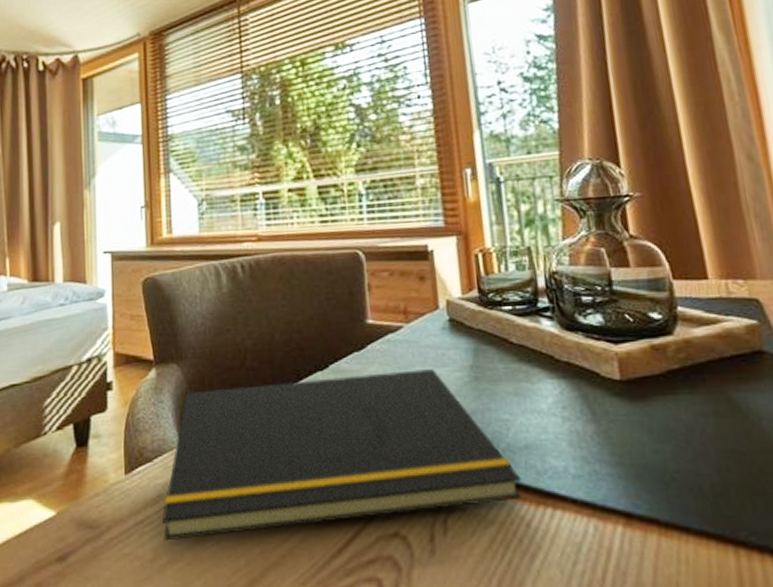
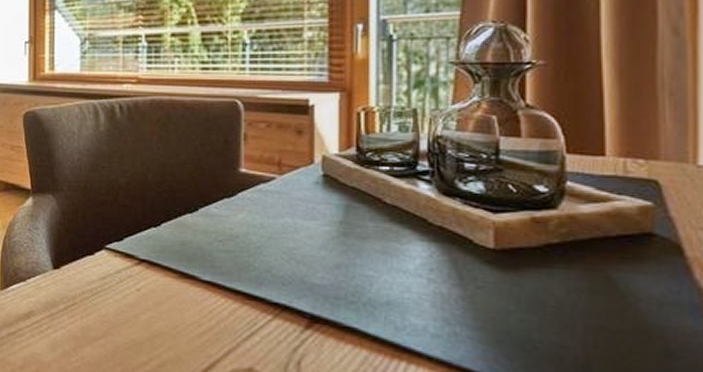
notepad: present [161,369,522,541] -> none [32,220,379,353]

